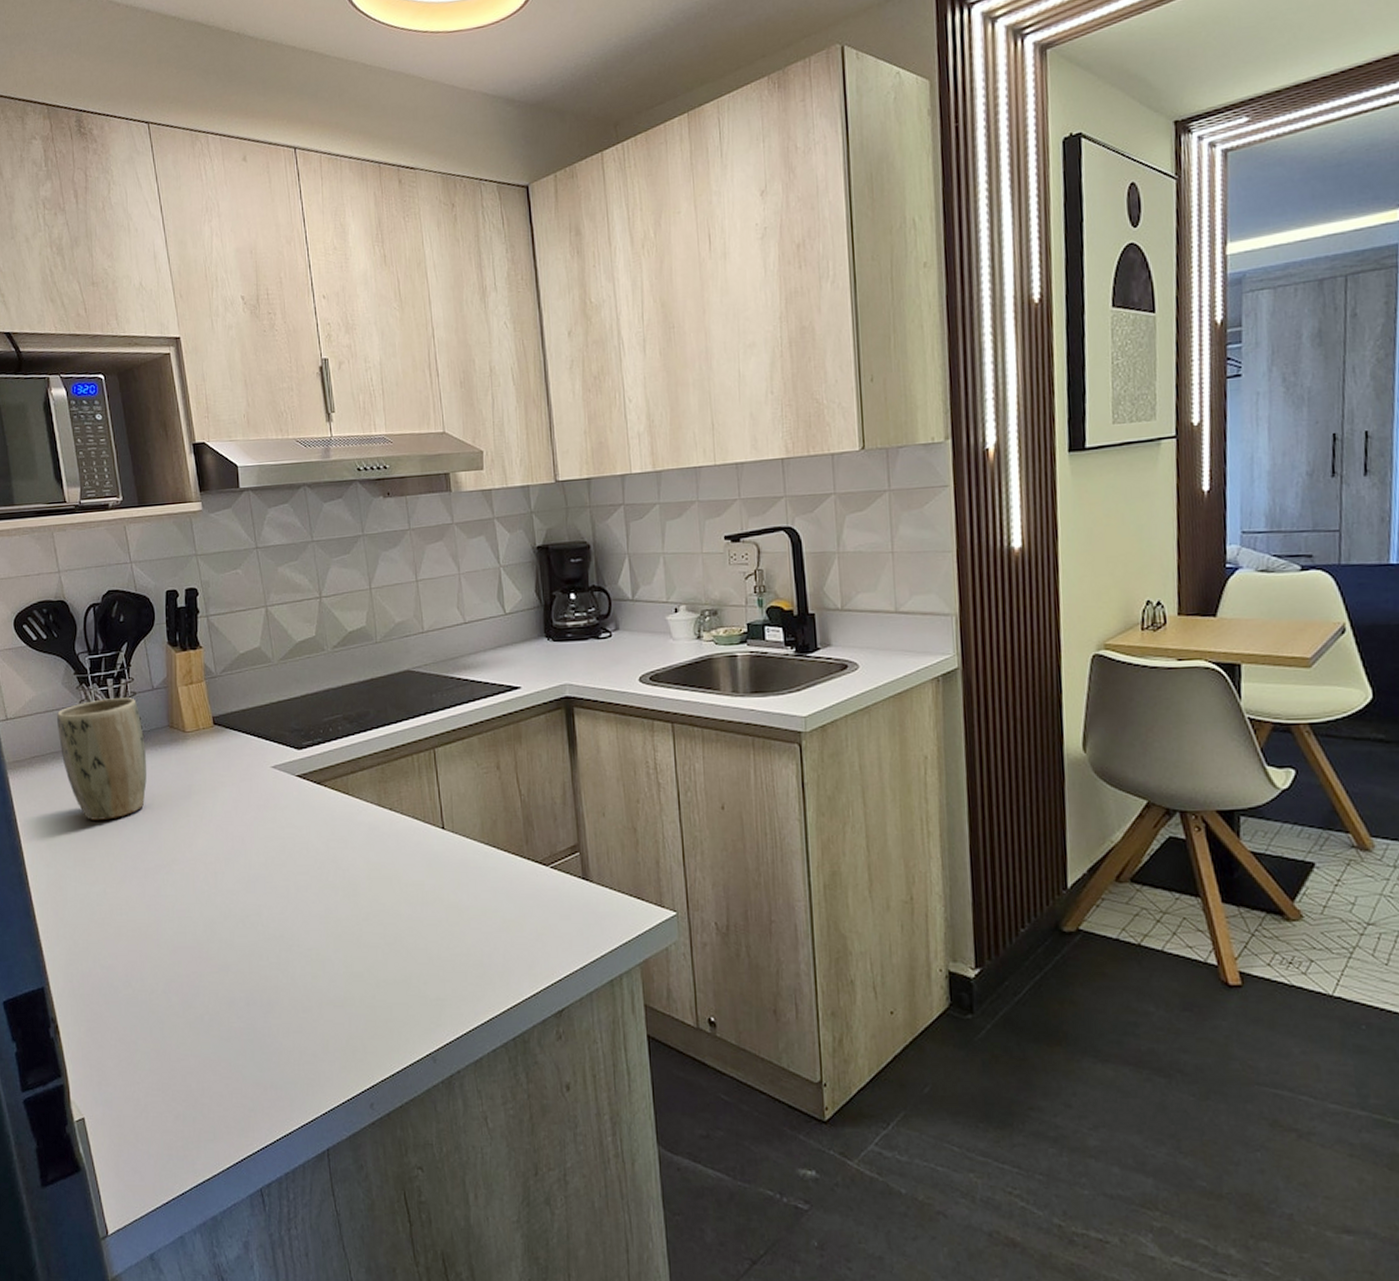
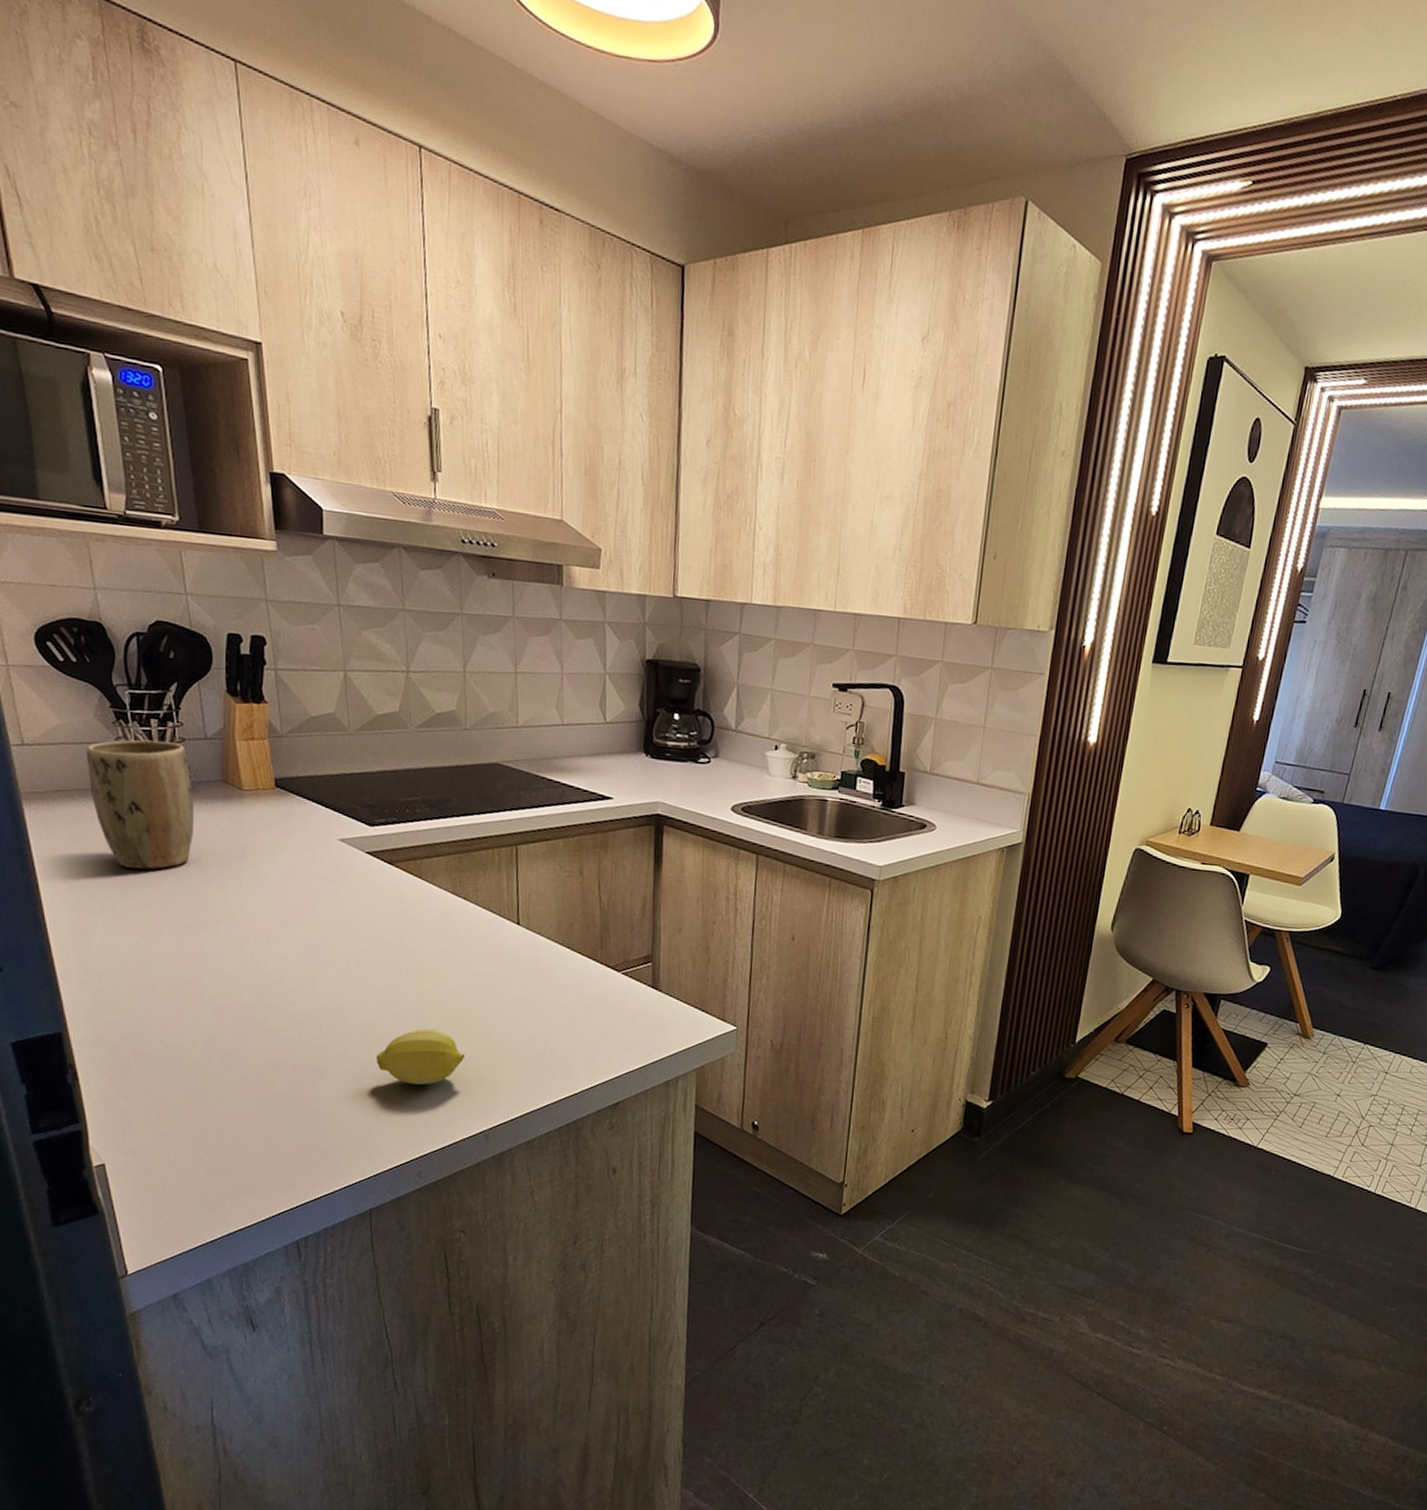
fruit: none [321,948,406,1008] -> present [376,1028,466,1085]

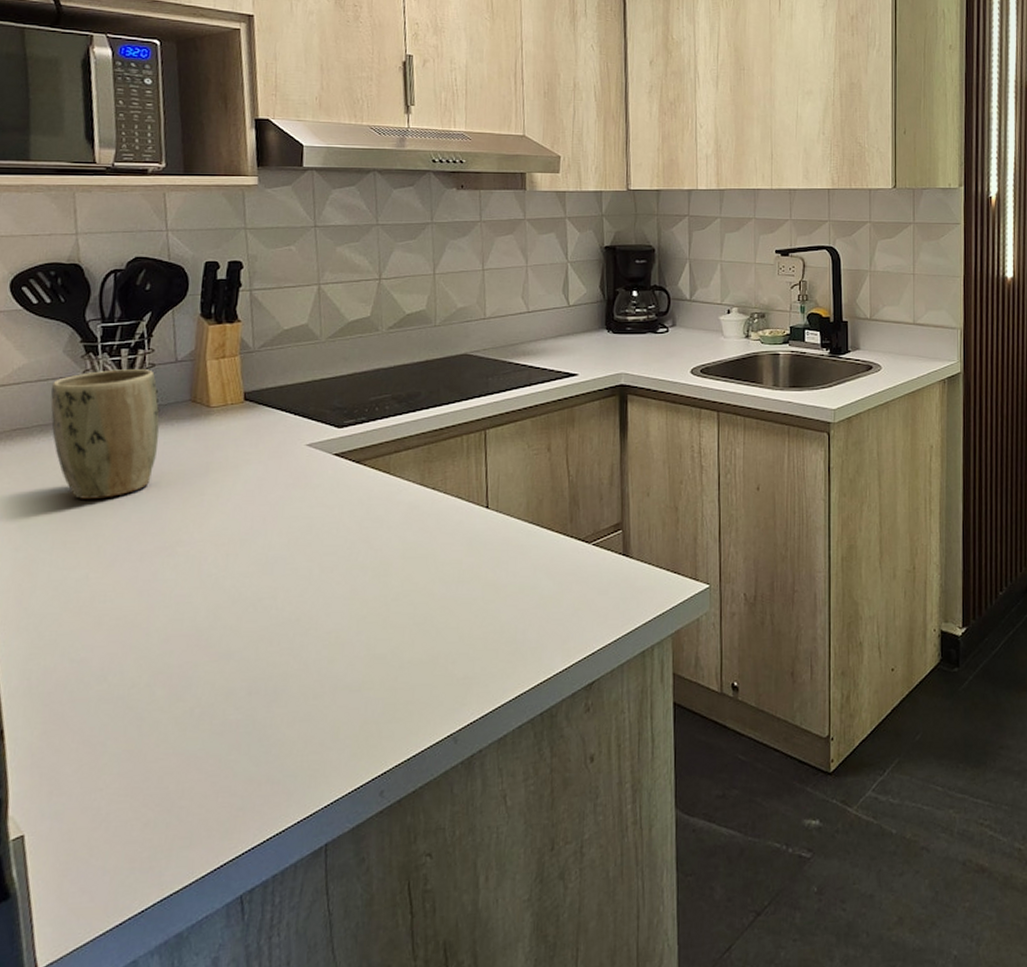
fruit: present [376,1028,466,1085] -> none [337,629,433,692]

